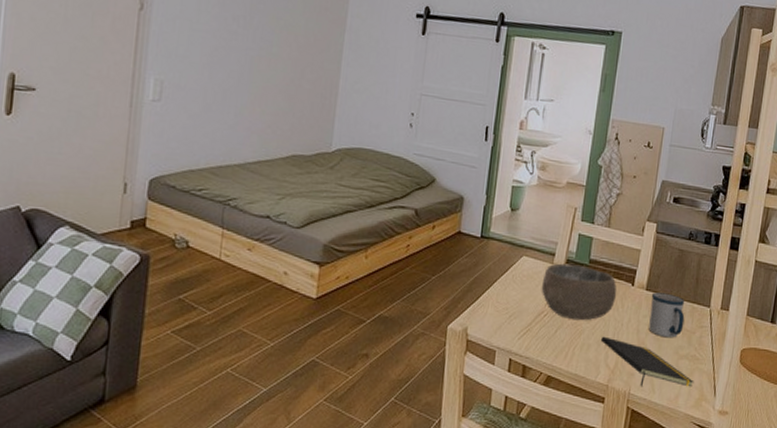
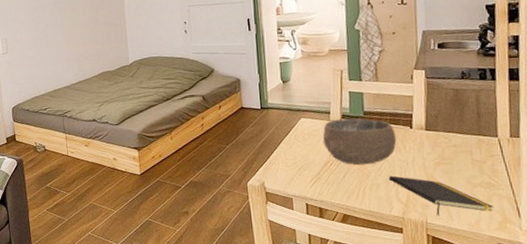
mug: present [649,292,685,338] -> none [432,130,472,170]

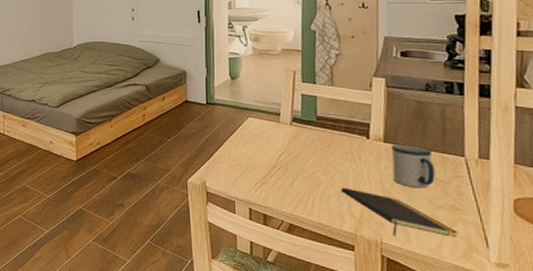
bowl: present [322,118,397,165] -> none [270,122,352,173]
mug: none [432,130,472,170] -> present [391,144,435,188]

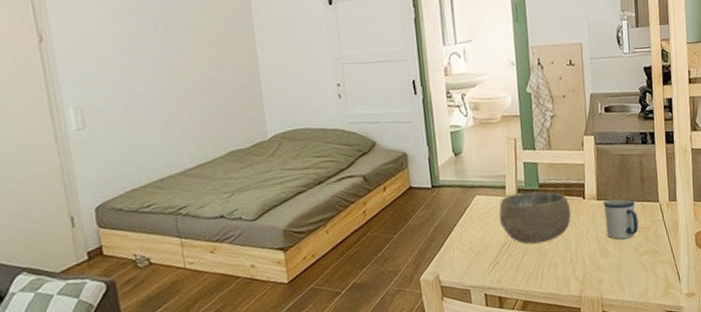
bowl: none [270,122,352,173] -> present [499,191,571,245]
notepad: present [341,187,458,238] -> none [565,251,659,290]

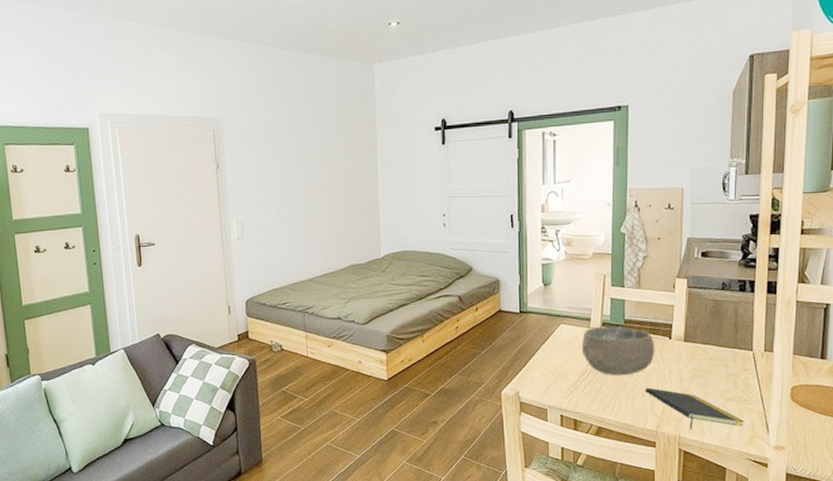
notepad: none [565,251,659,290] -> present [645,387,745,430]
mug: present [603,198,639,240] -> none [690,342,727,383]

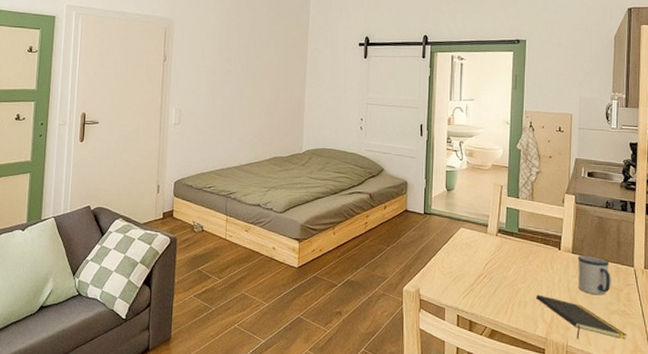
bowl: present [581,326,655,376] -> none [479,233,546,282]
mug: none [690,342,727,383] -> present [577,255,611,295]

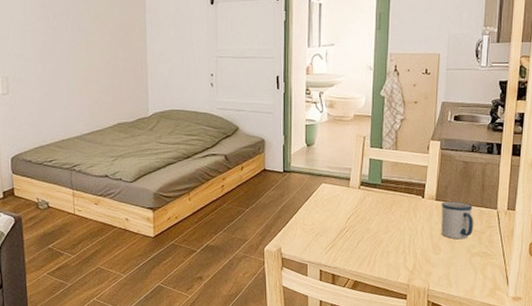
notepad: present [536,294,627,340] -> none [399,243,487,283]

